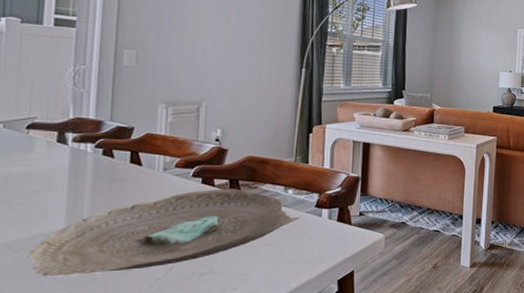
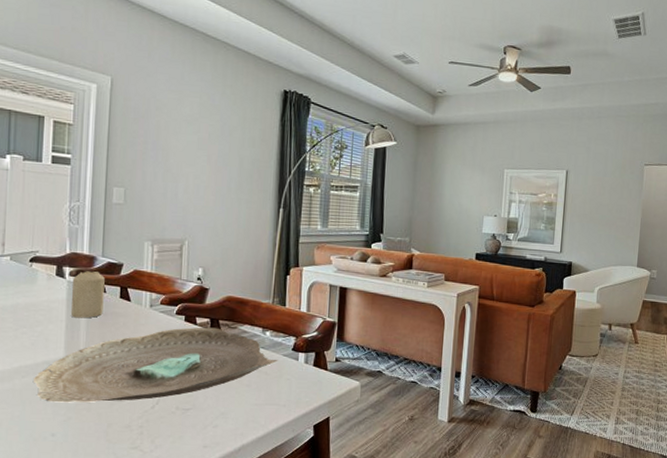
candle: none [73,136,113,186] -> present [70,271,105,319]

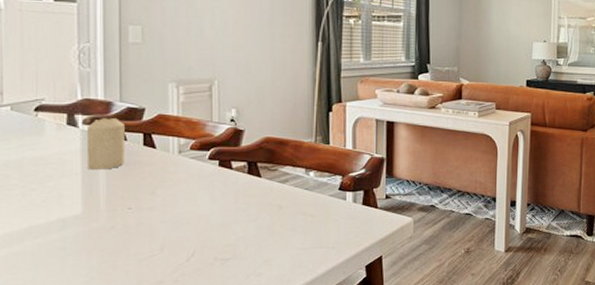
decorative bowl: present [34,327,278,403] -> none [48,171,324,263]

